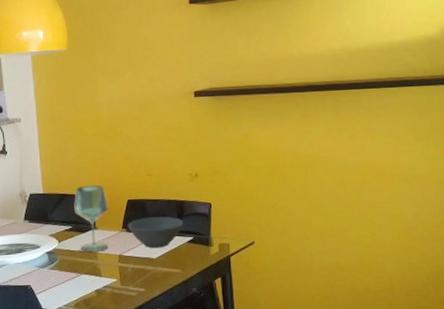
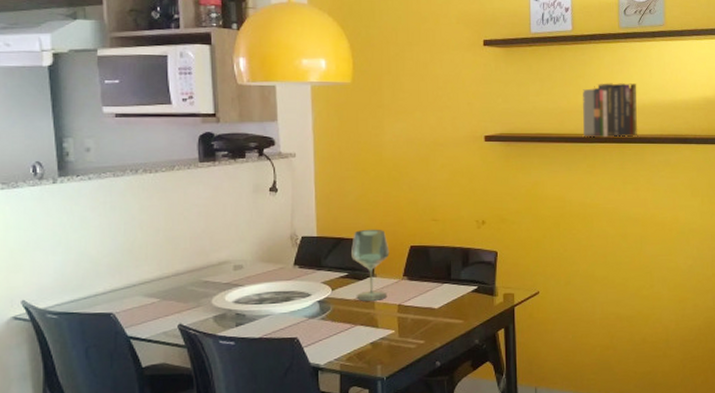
bowl: present [128,216,183,248] -> none [409,264,467,298]
books: none [292,28,353,87] -> present [583,83,638,138]

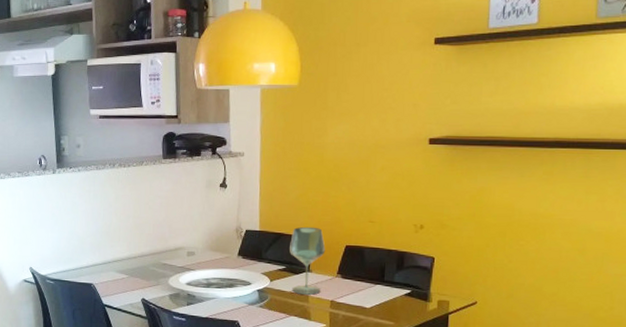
books: present [583,83,638,138] -> none [542,81,614,143]

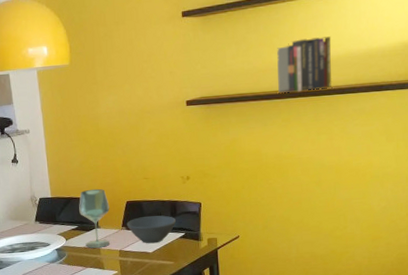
bowl: none [343,265,402,298] -> present [127,215,176,244]
books: none [542,81,614,143] -> present [277,36,332,93]

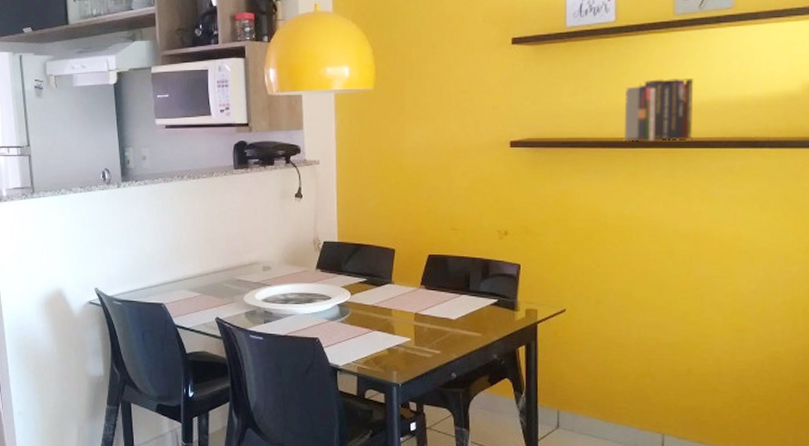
wine glass: present [78,188,110,248] -> none [369,236,408,308]
bowl: present [127,215,176,244] -> none [427,275,487,309]

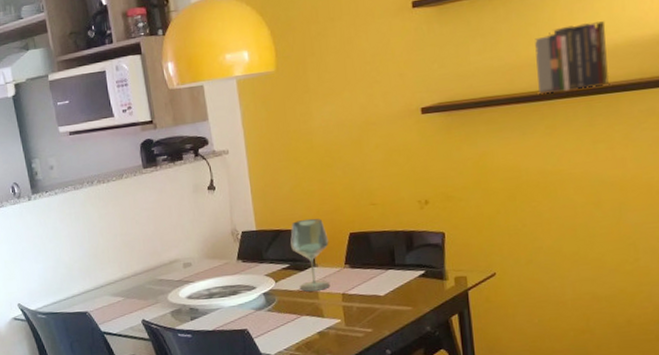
wine glass: none [369,236,408,308] -> present [290,218,329,292]

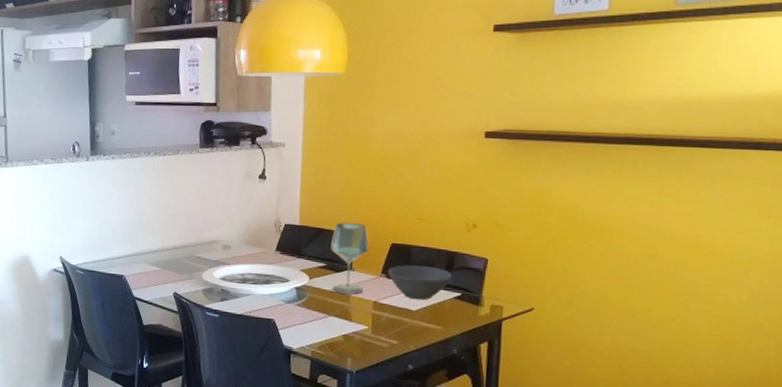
bowl: none [351,249,413,285] -> present [388,265,451,300]
books: present [535,21,610,94] -> none [610,72,693,139]

